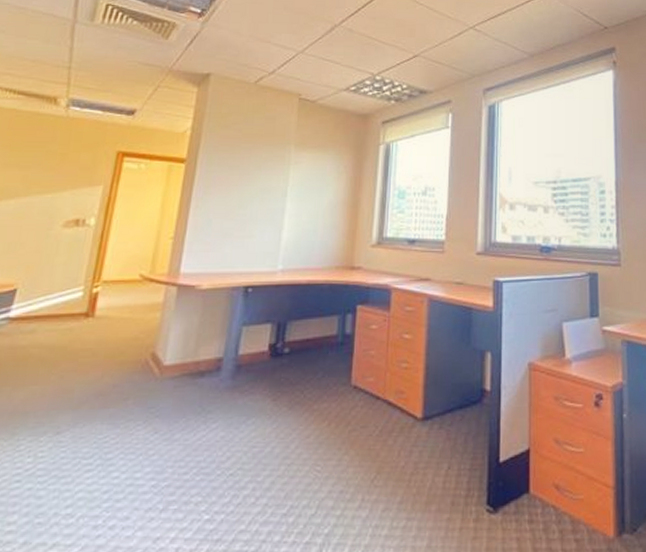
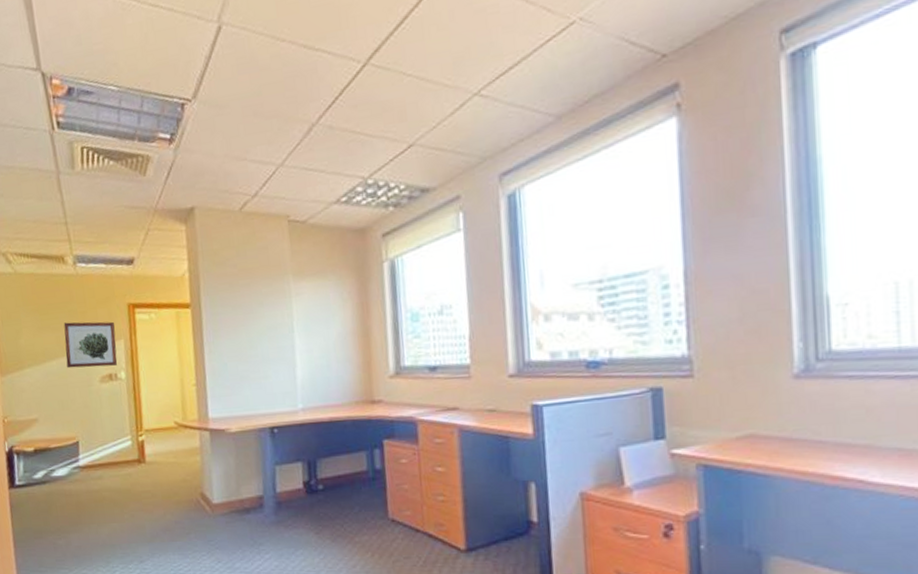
wall art: none [27,162,96,211] -> present [63,321,118,369]

